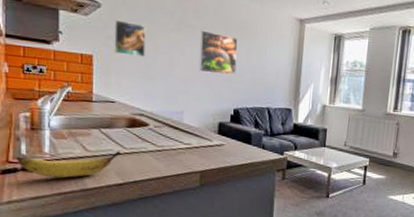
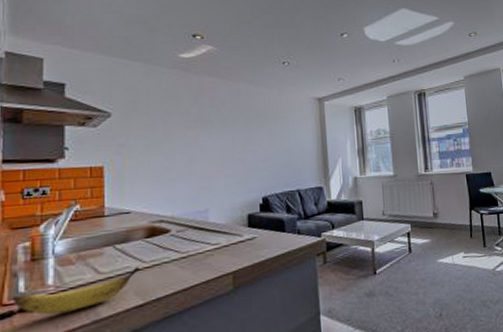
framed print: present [114,19,146,57] -> none [127,126,161,161]
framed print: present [198,30,238,76] -> none [219,123,261,165]

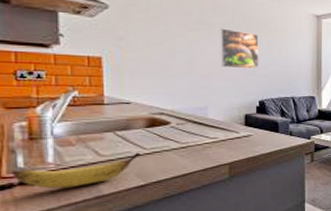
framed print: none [219,123,261,165] -> present [220,28,259,69]

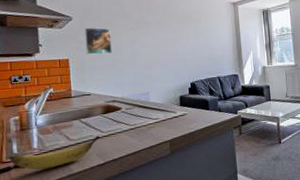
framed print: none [126,20,162,56] -> present [84,27,112,55]
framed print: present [220,28,259,69] -> none [155,24,188,58]

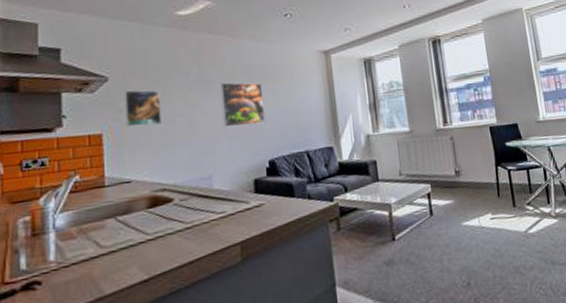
banana: present [8,135,101,170] -> none [13,239,144,293]
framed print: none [155,24,188,58] -> present [220,82,265,128]

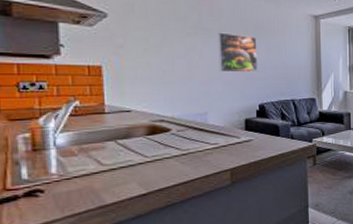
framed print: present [125,90,161,127] -> none [124,28,161,63]

